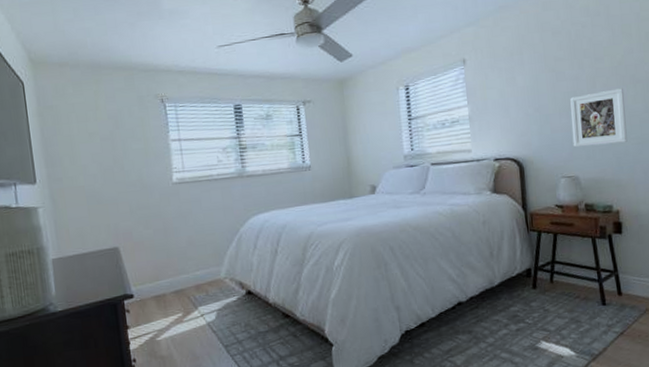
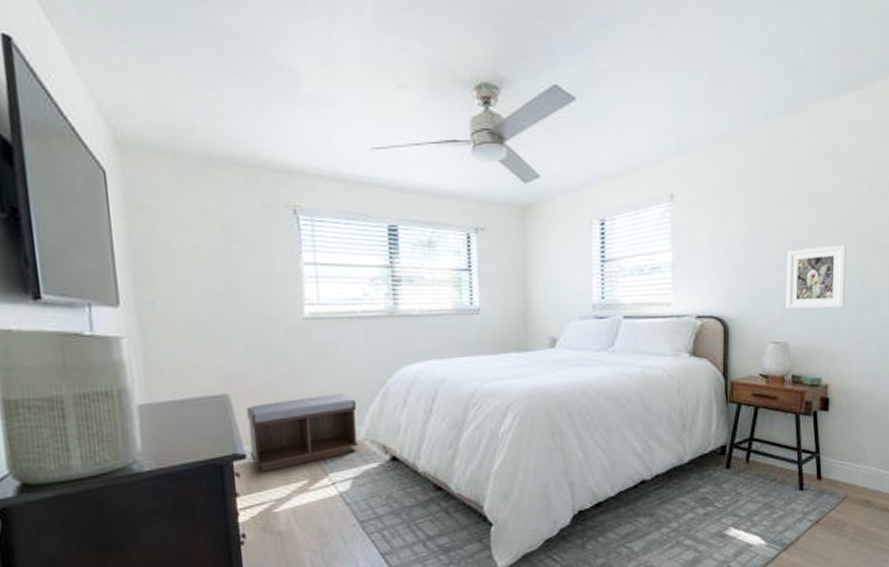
bench: none [132,241,220,308] -> present [246,393,358,472]

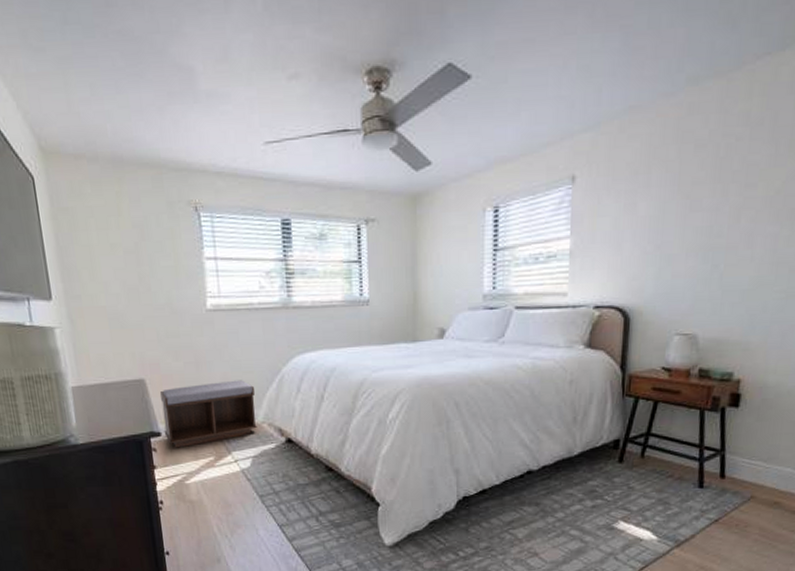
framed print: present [786,245,847,309] -> none [697,225,777,298]

